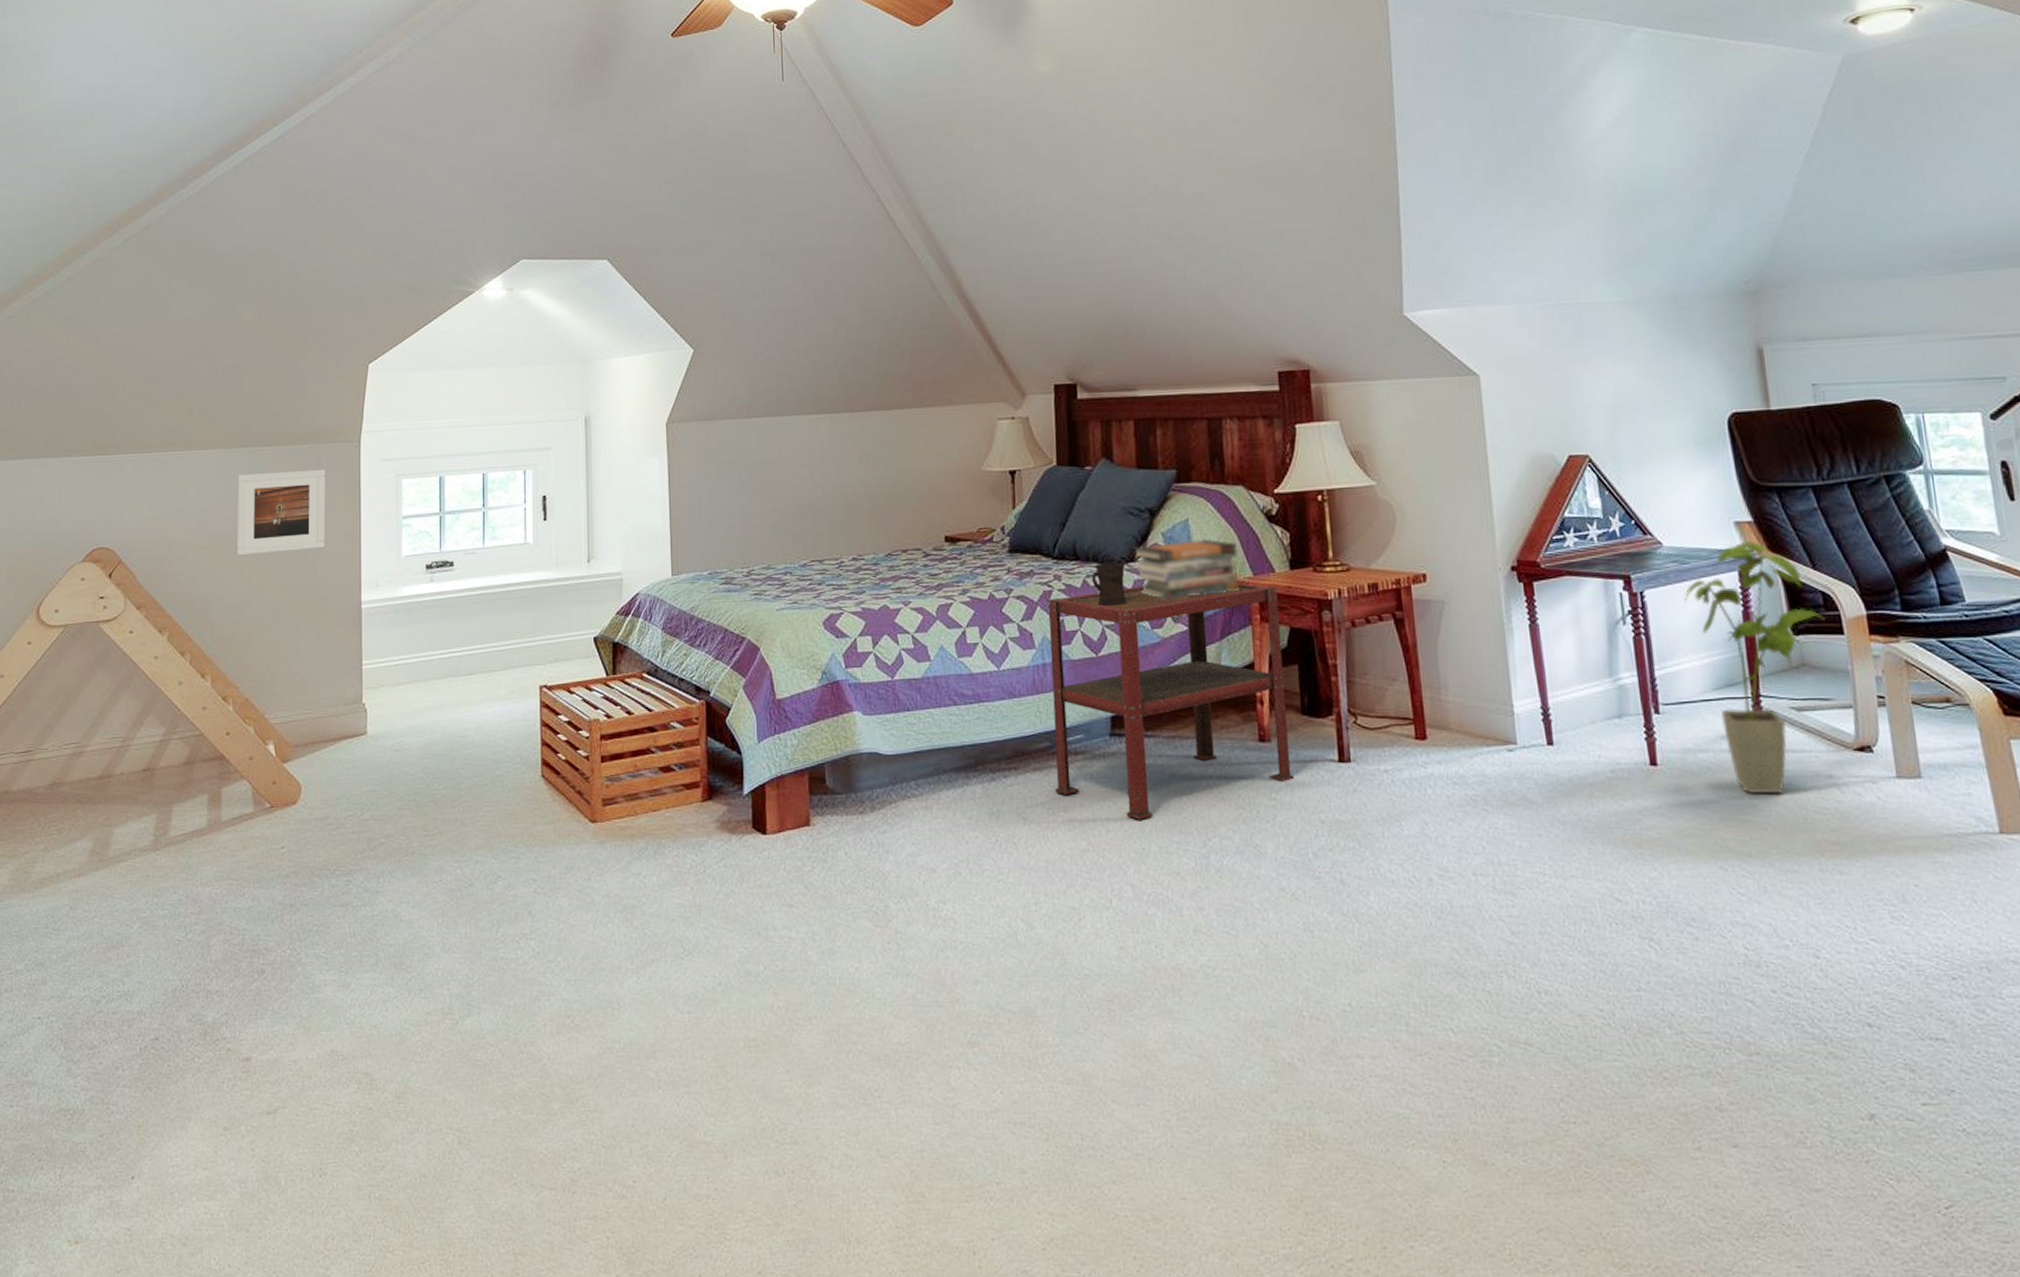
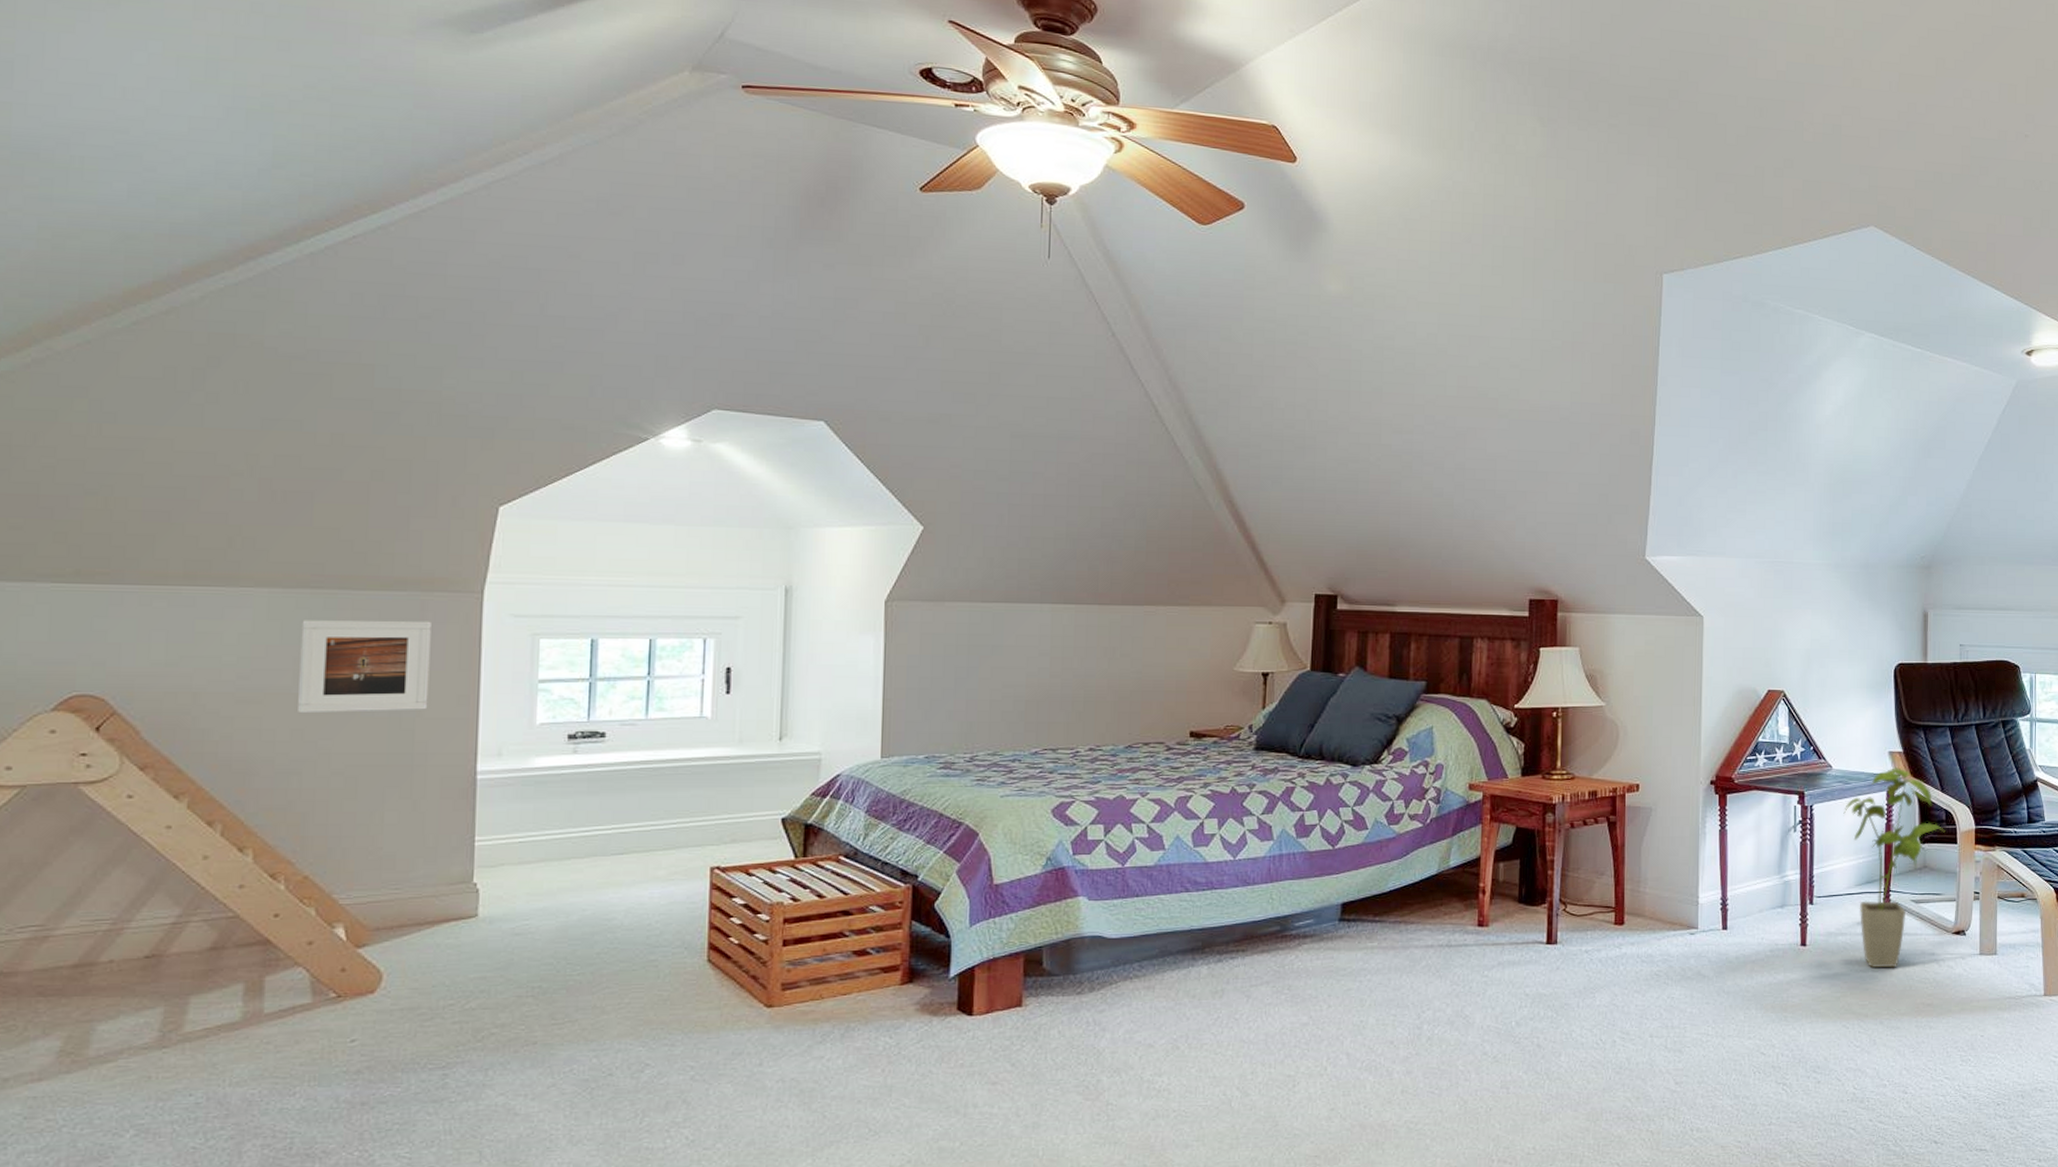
side table: present [1048,583,1295,820] -> none [1280,785,1508,996]
mug: present [1091,562,1127,607] -> none [1335,763,1371,804]
book stack: present [1133,538,1240,599] -> none [1377,745,1476,798]

